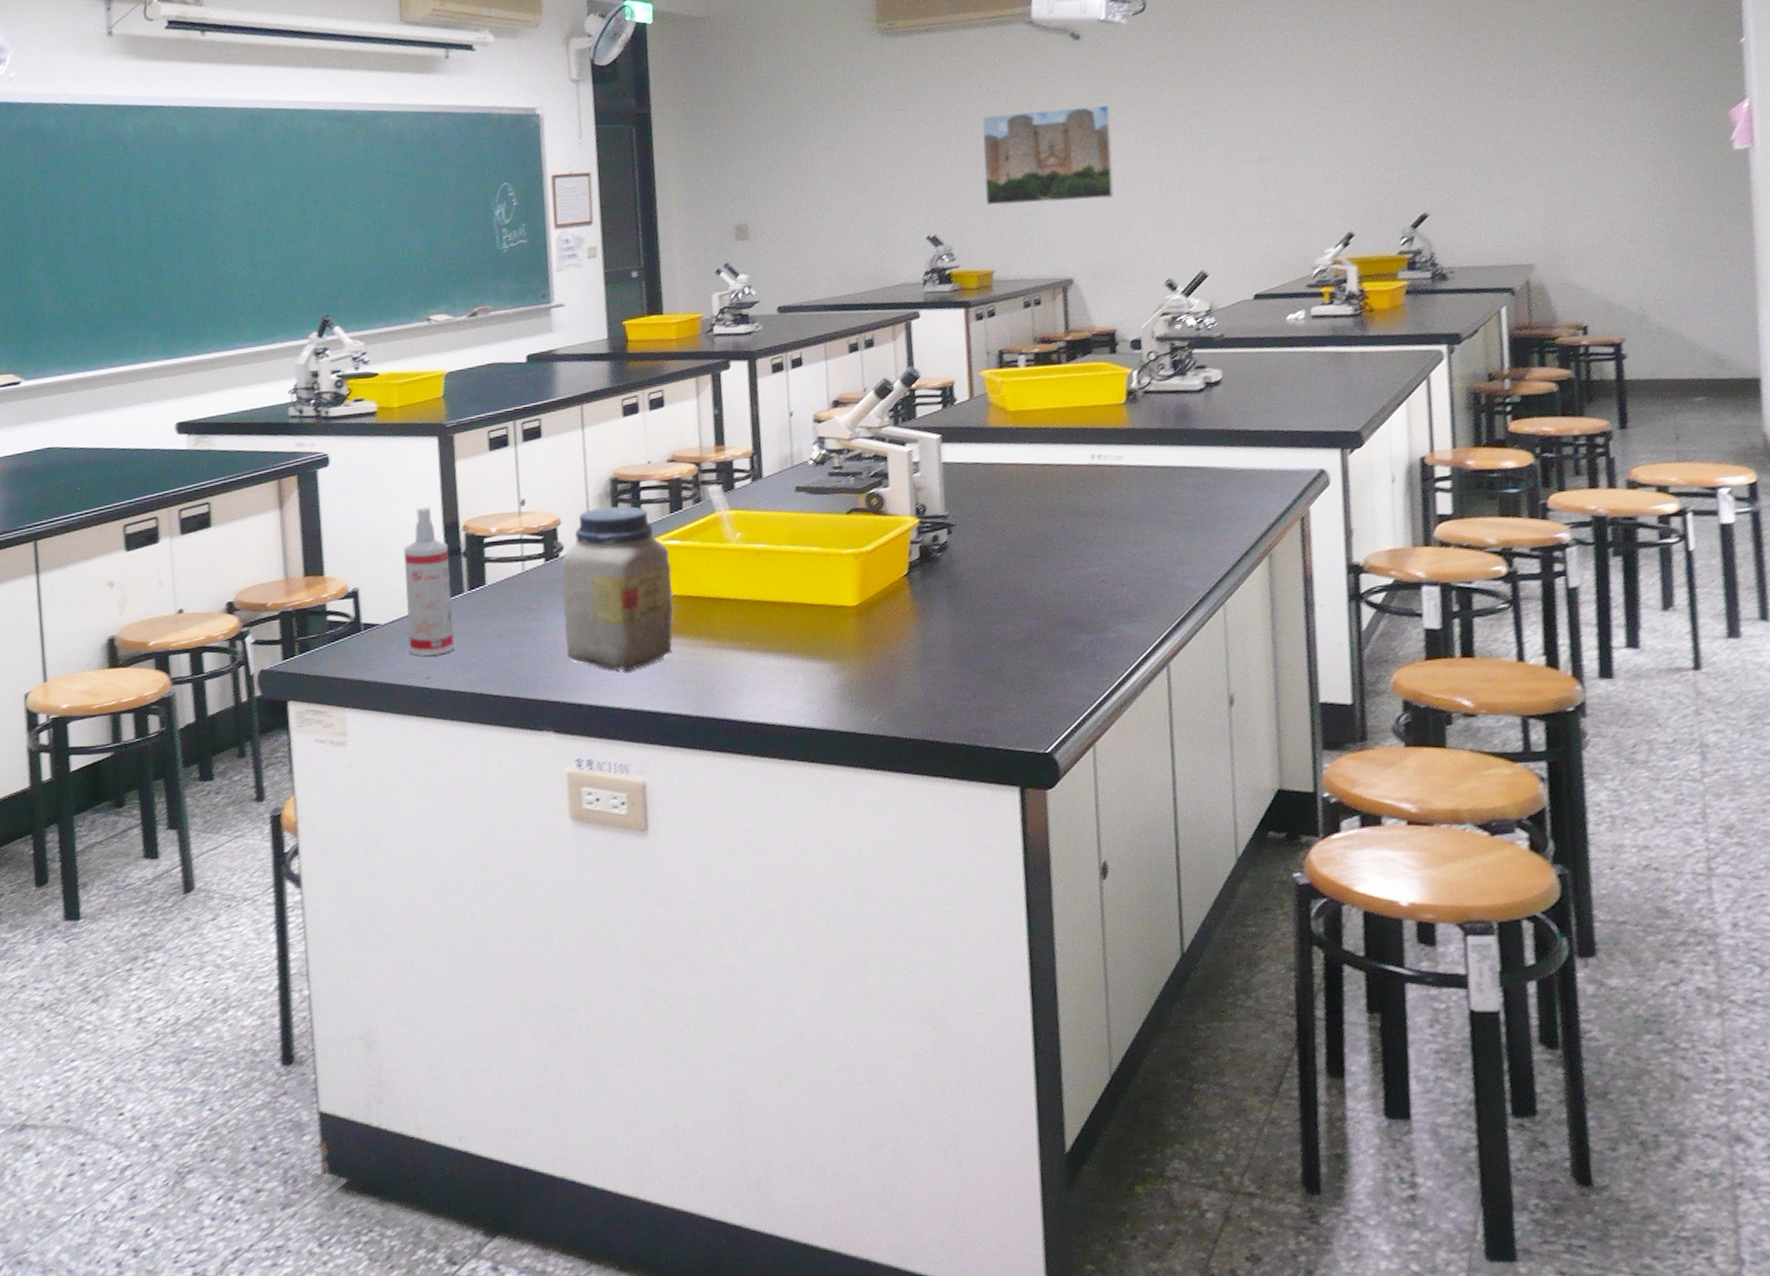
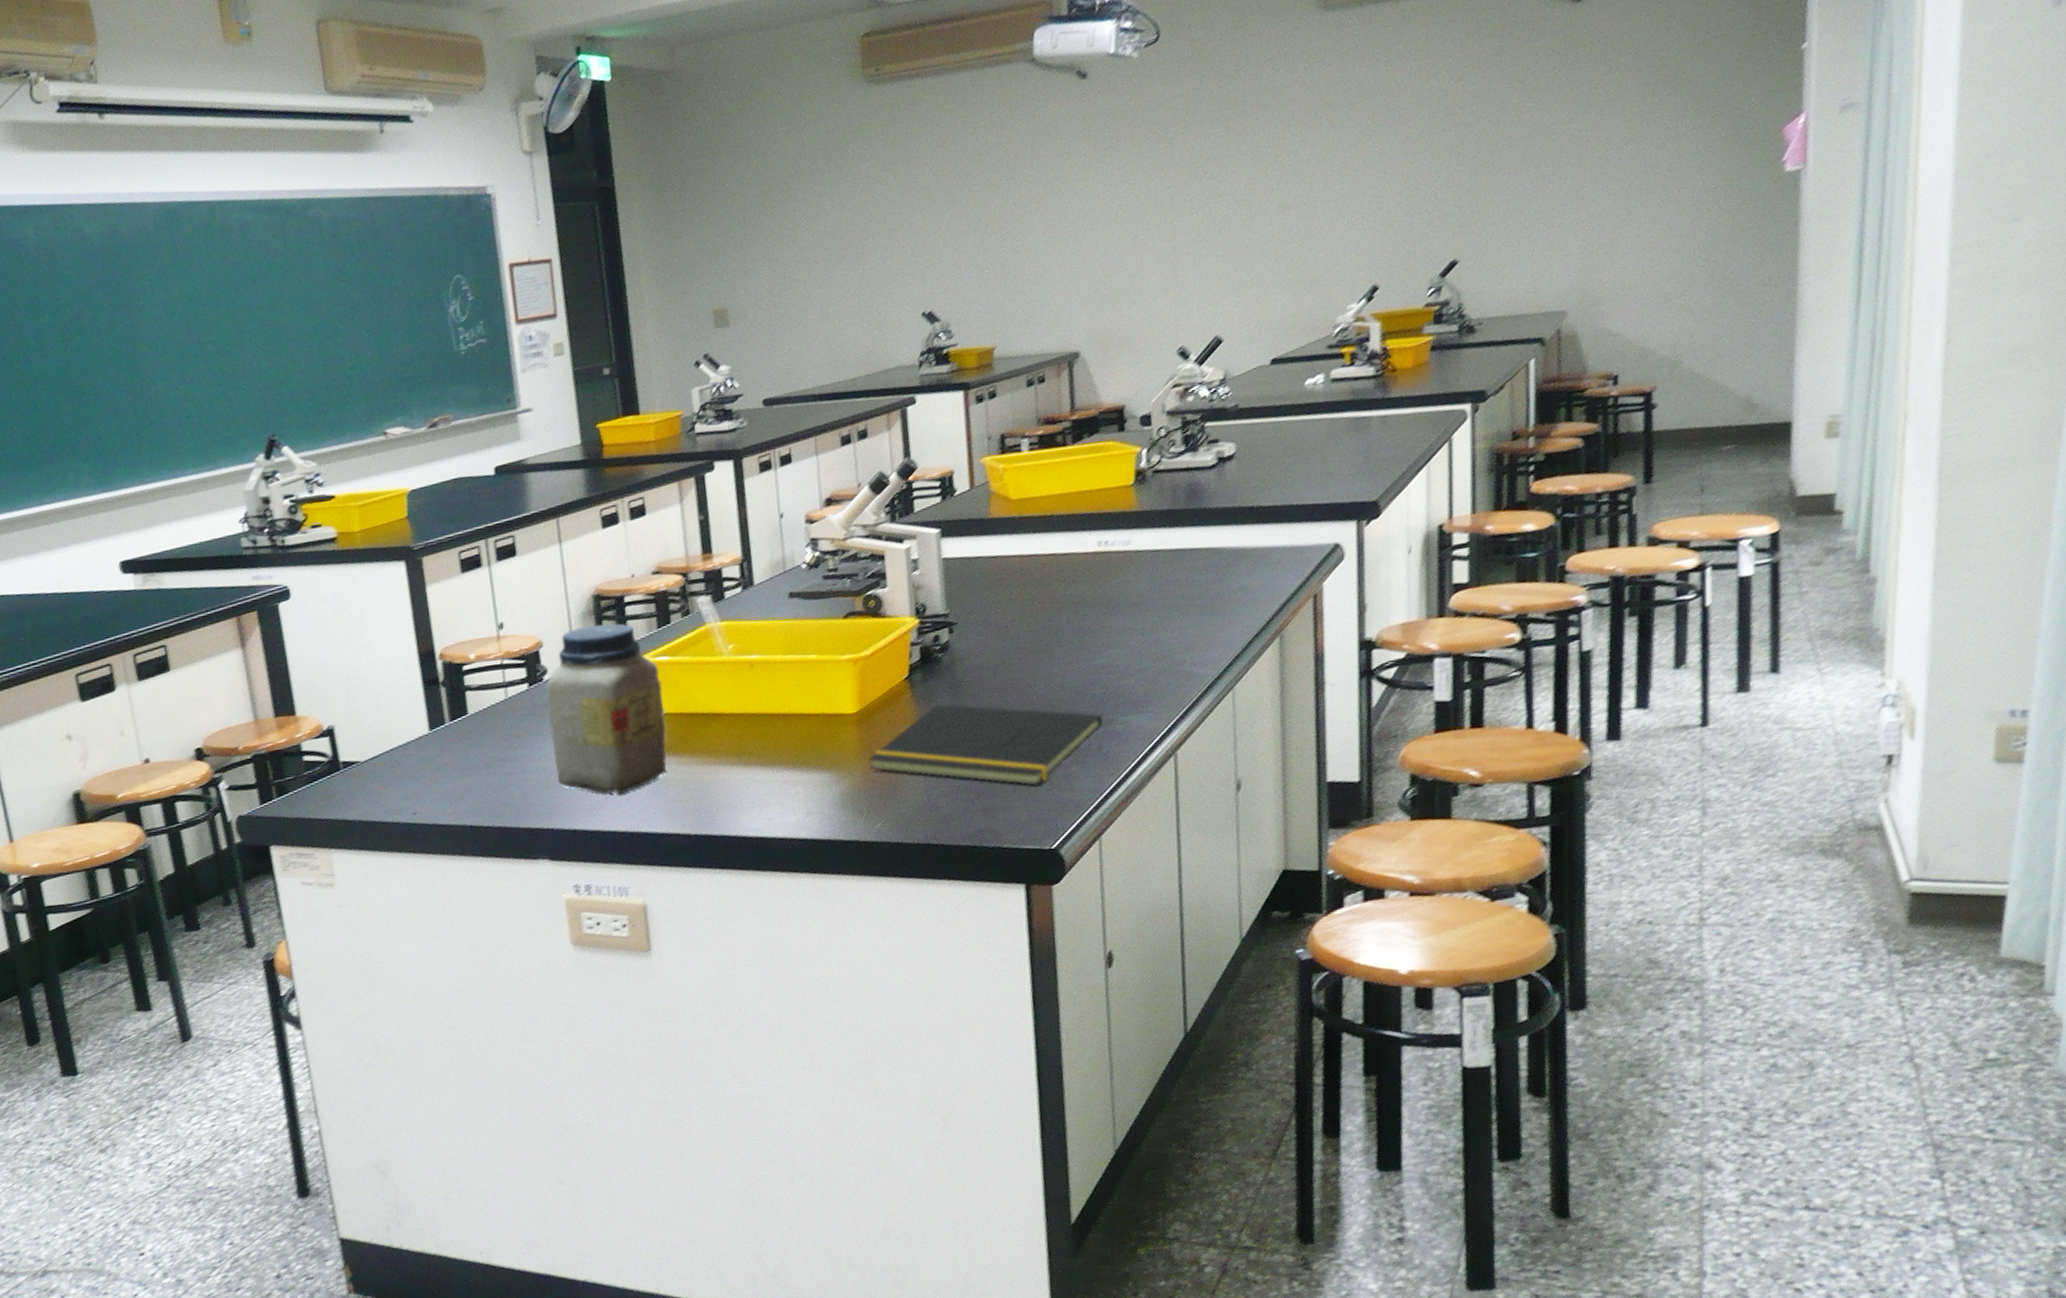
spray bottle: present [403,507,454,657] -> none [377,636,440,792]
notepad: none [868,601,1097,688] -> present [869,703,1104,786]
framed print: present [980,104,1114,206] -> none [978,152,1124,275]

